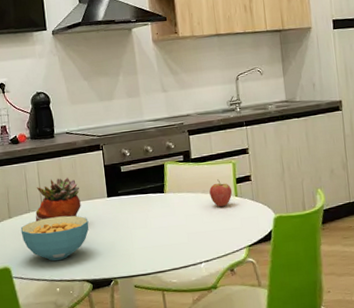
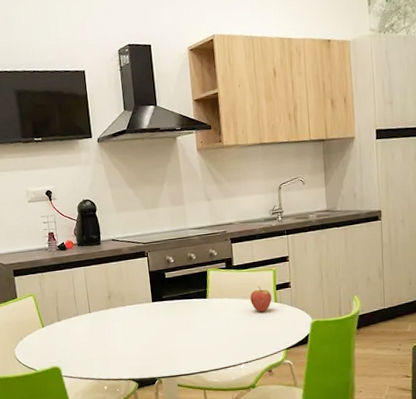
cereal bowl: present [20,215,89,261] -> none [69,319,135,361]
succulent planter: present [35,177,81,221] -> none [83,282,127,324]

